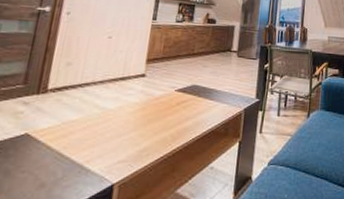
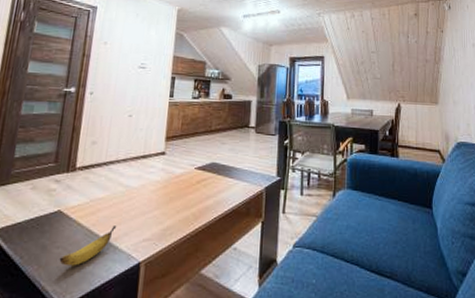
banana: none [24,148,90,191] -> present [59,226,117,266]

